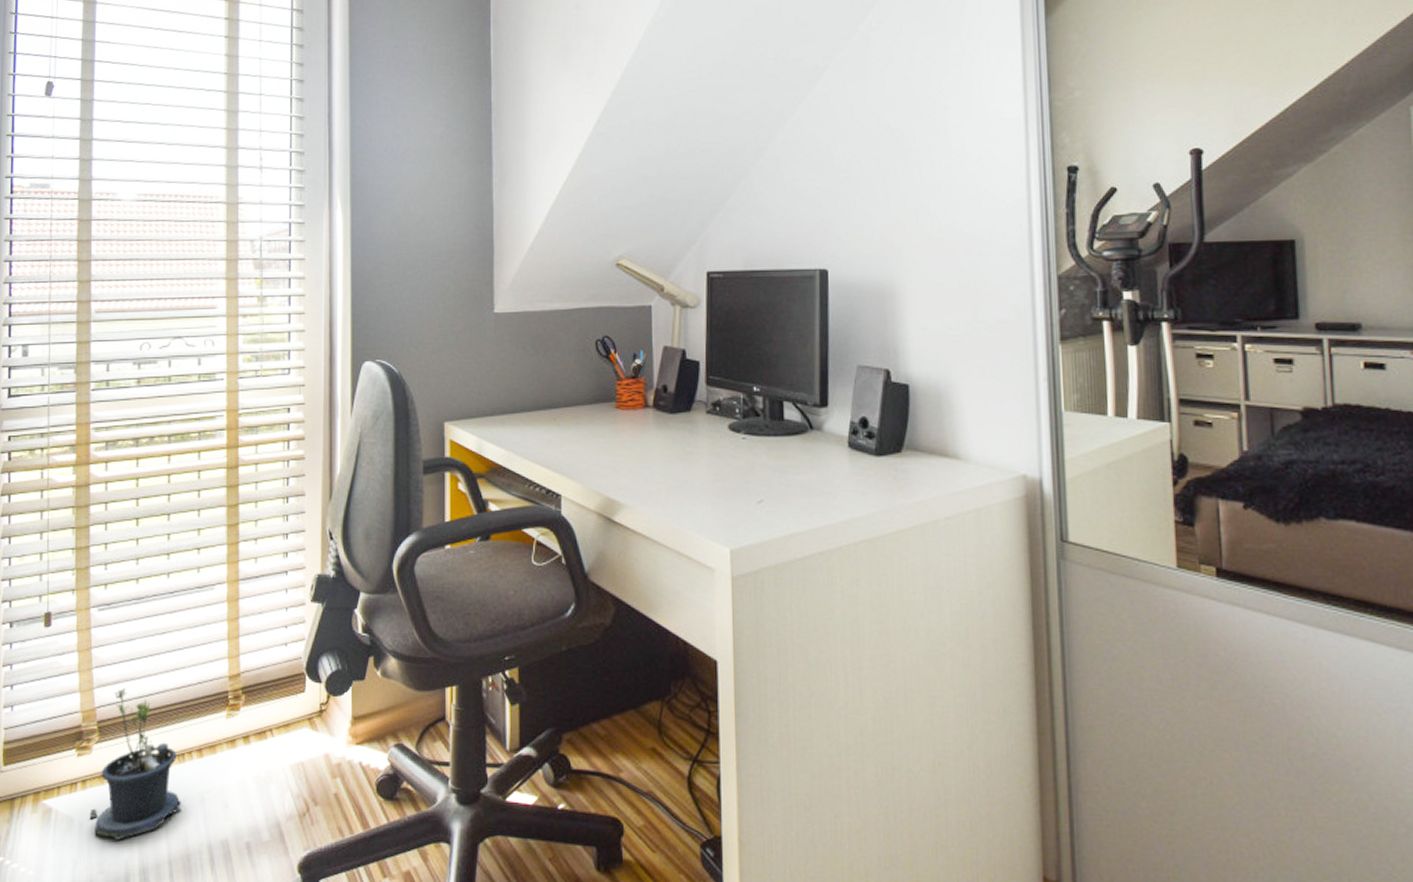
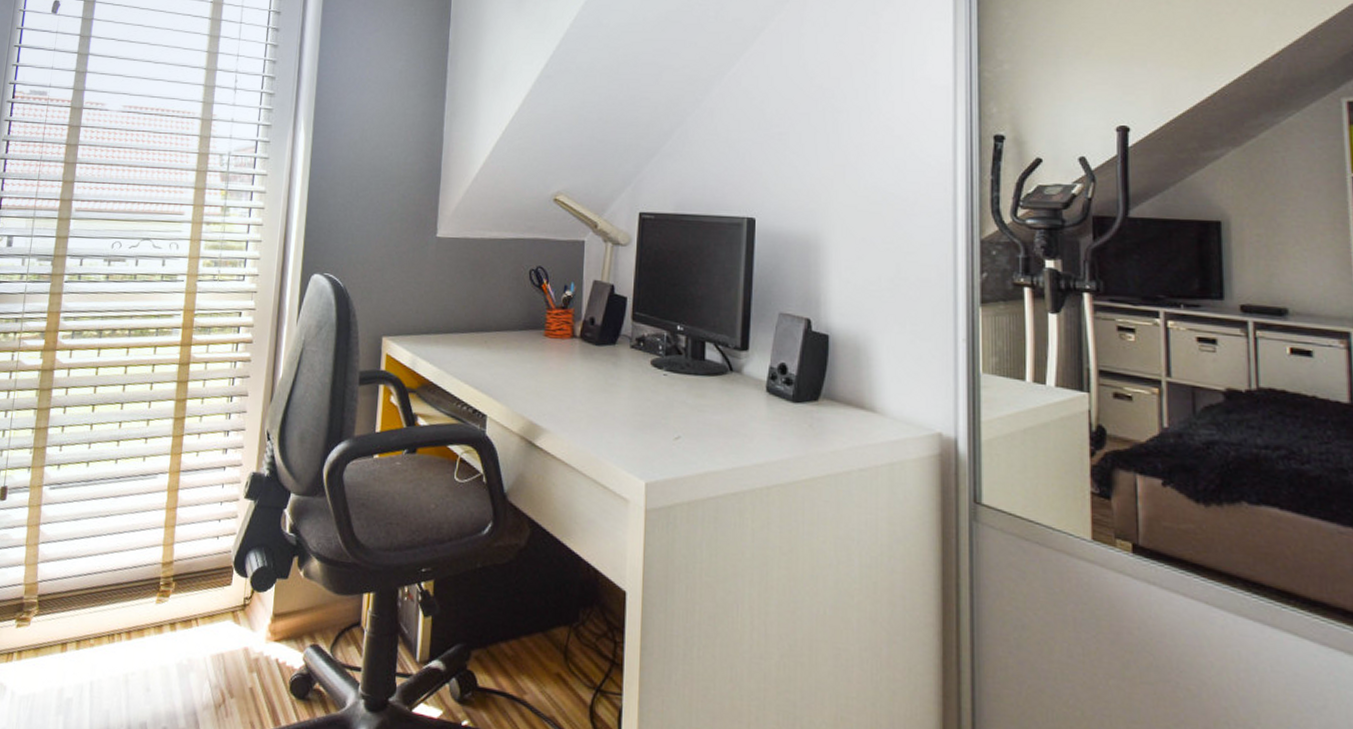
potted plant: present [89,687,181,841] -> none [21,565,107,714]

